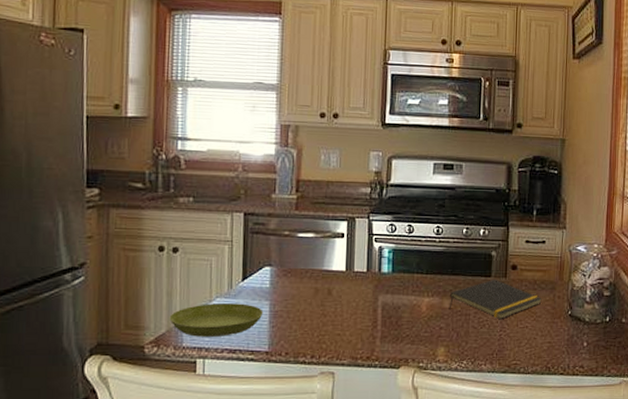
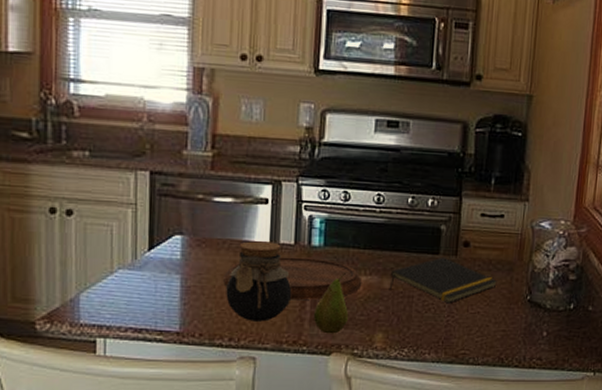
saucer: present [169,303,263,337] -> none [64,275,174,314]
cutting board: none [306,283,426,320] -> present [223,257,362,300]
jar: none [308,270,365,340] -> present [226,241,292,322]
fruit: none [383,294,415,350] -> present [313,272,349,334]

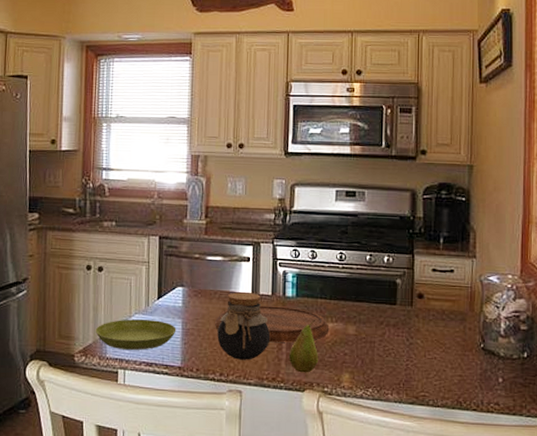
saucer: none [64,275,174,314] -> present [95,319,176,350]
notepad: present [389,256,497,303] -> none [353,307,451,348]

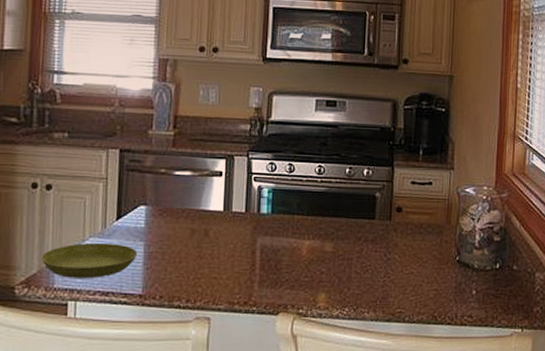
cutting board: present [215,305,330,343] -> none [182,224,306,263]
jar: present [217,292,271,360] -> none [184,210,243,284]
fruit: present [288,319,319,373] -> none [262,237,294,295]

